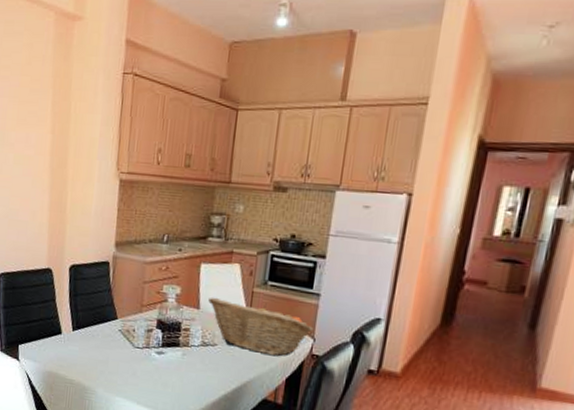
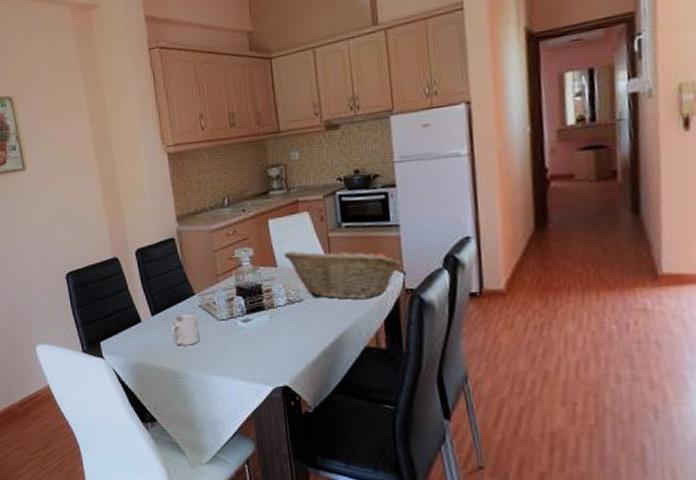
mug: none [87,335,115,366] -> present [170,314,200,346]

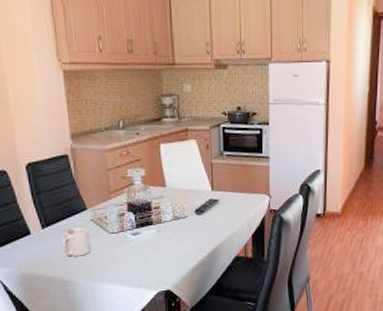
fruit basket: present [284,246,401,300] -> none [173,172,268,217]

